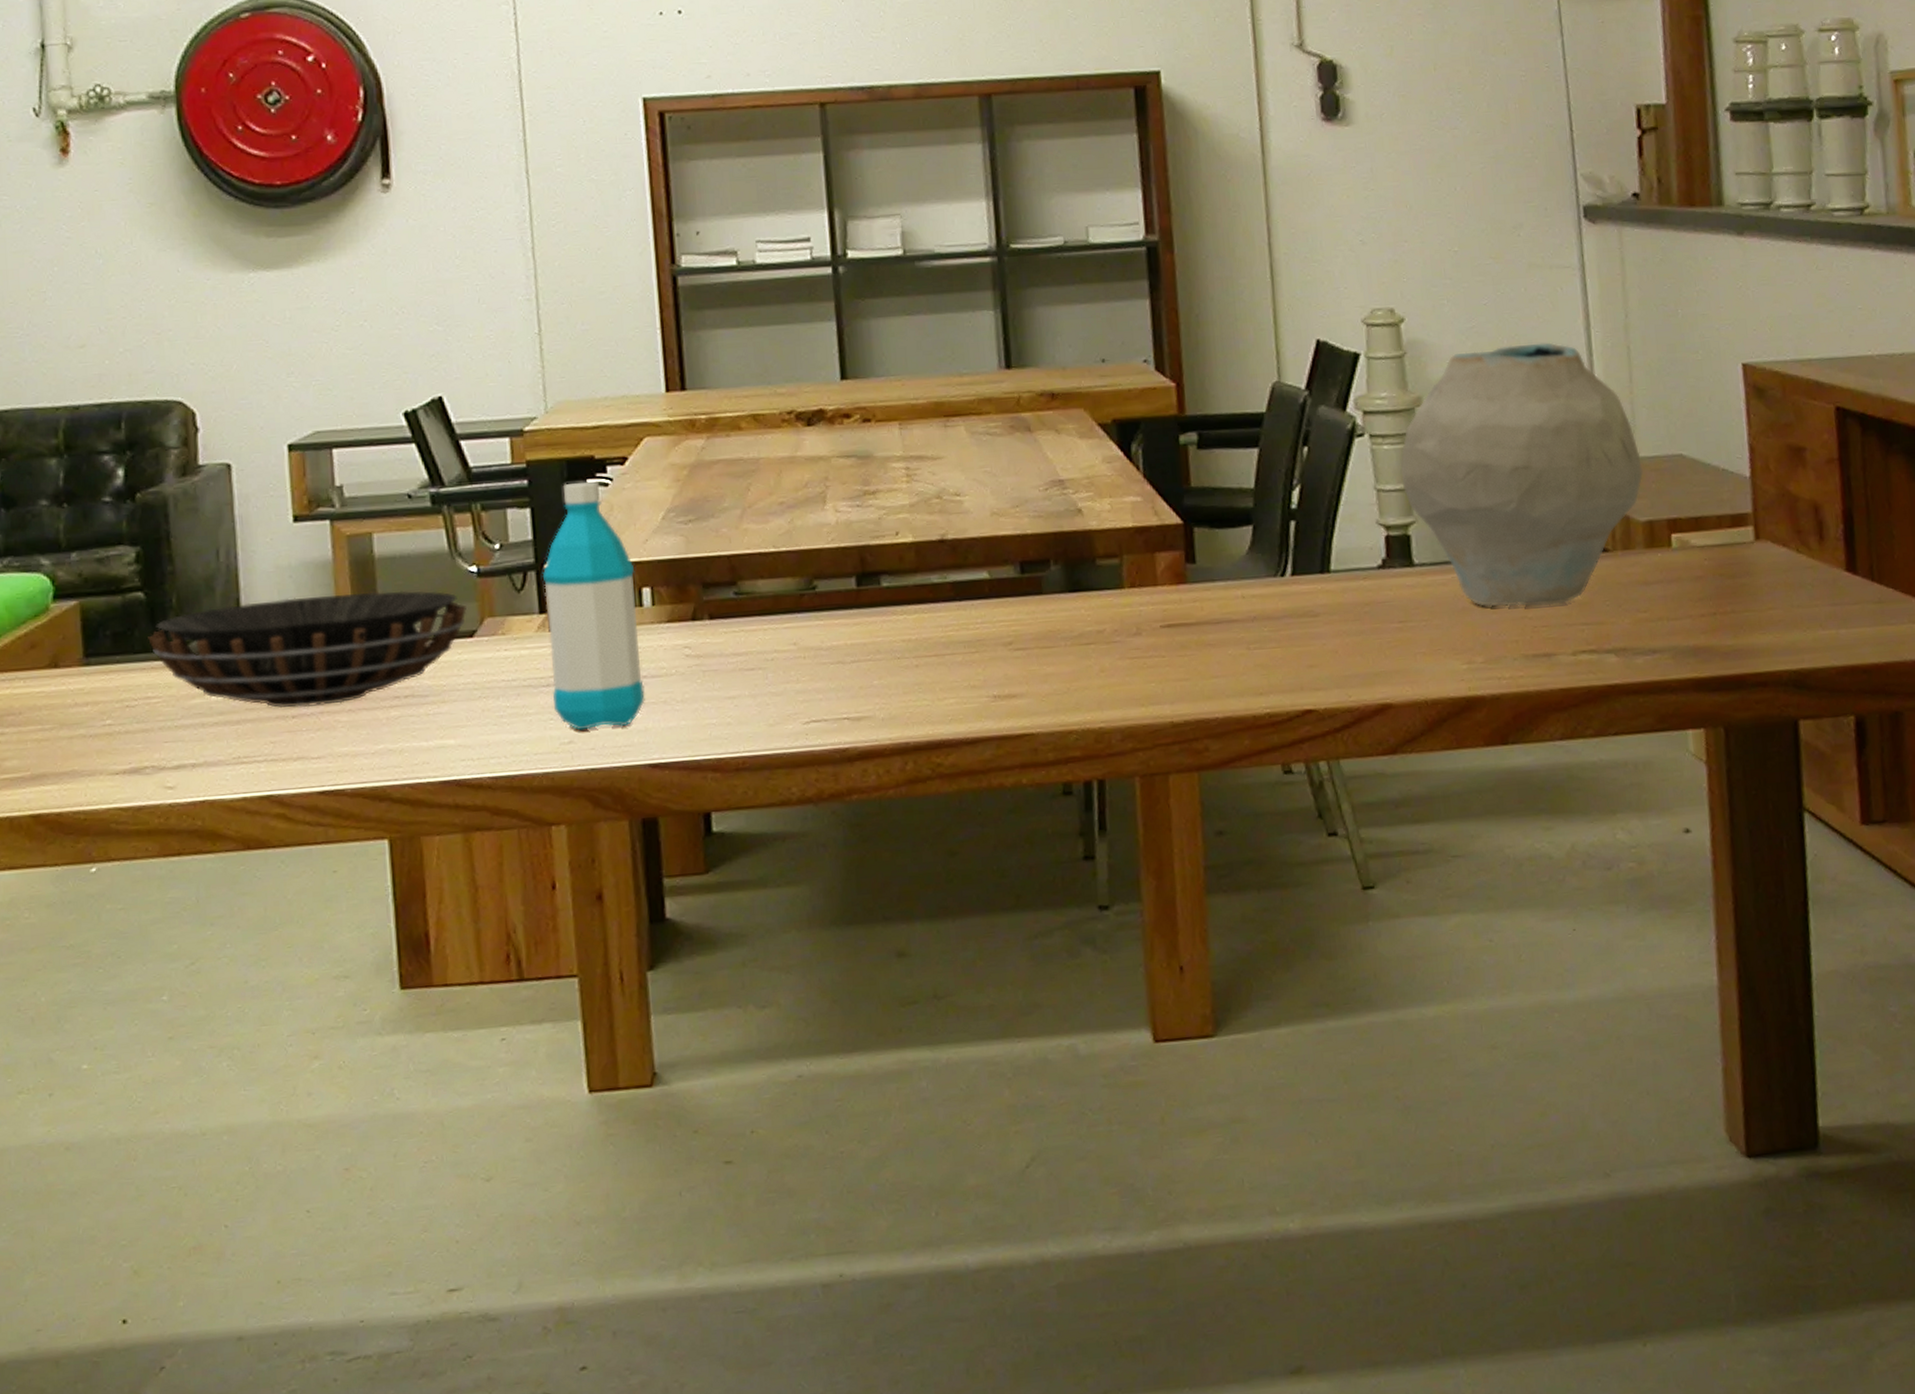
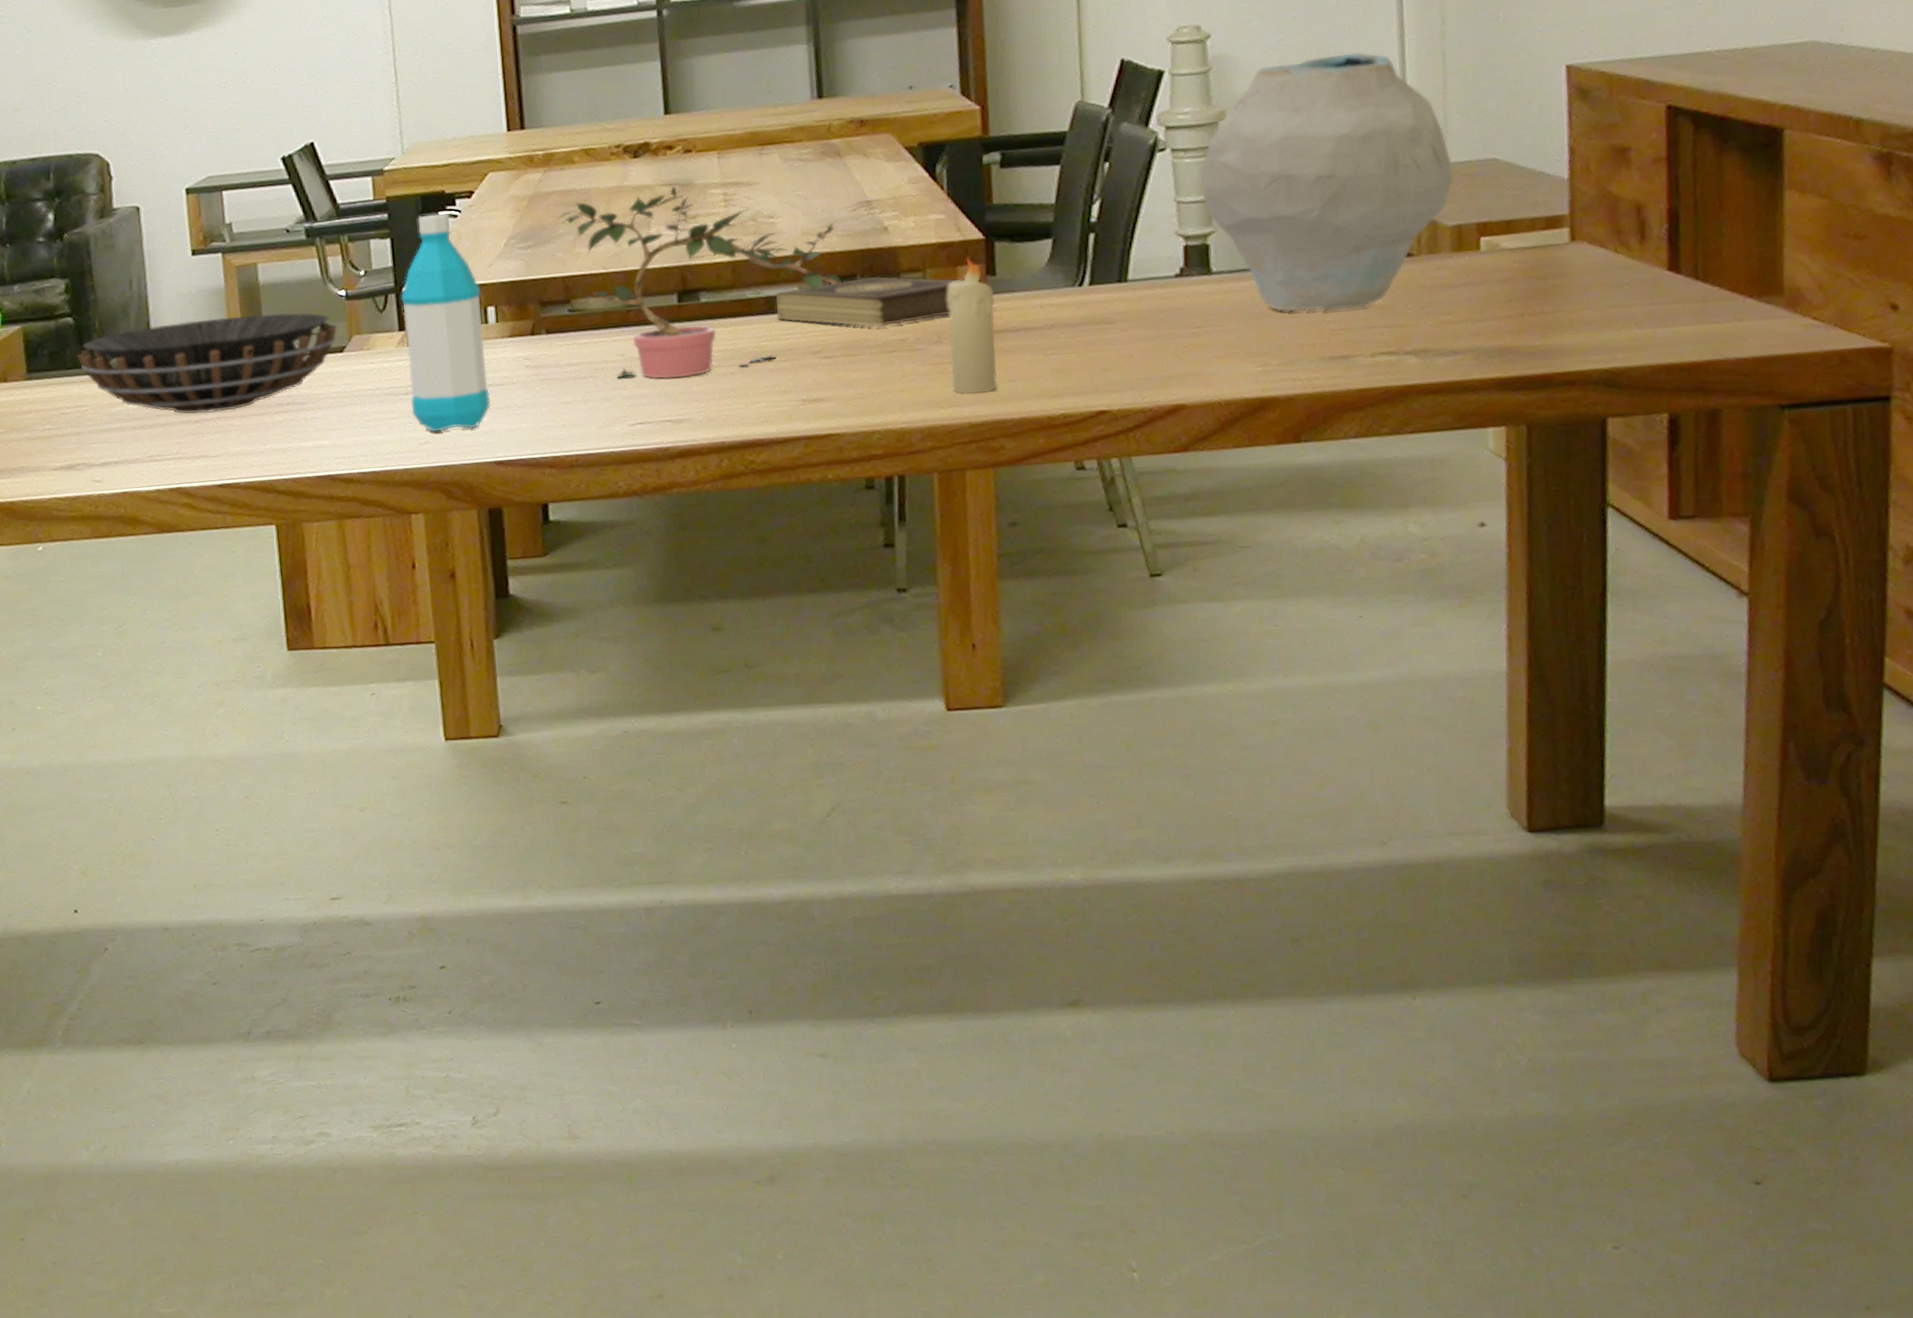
potted plant: none [722,458,1036,672] -> present [557,186,844,380]
book: none [964,561,1180,617] -> present [776,276,981,328]
candle: none [1144,543,1200,692] -> present [946,257,998,395]

